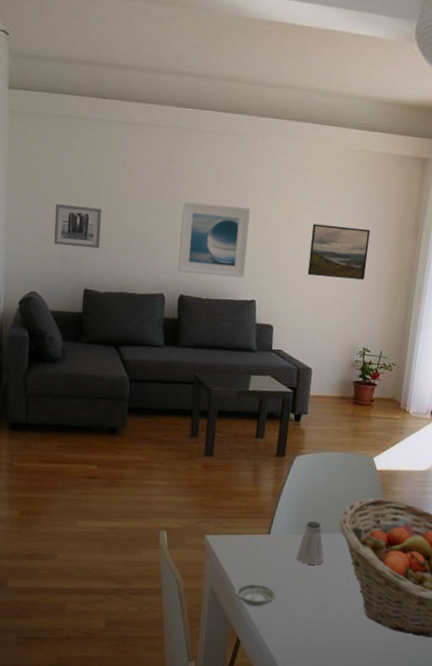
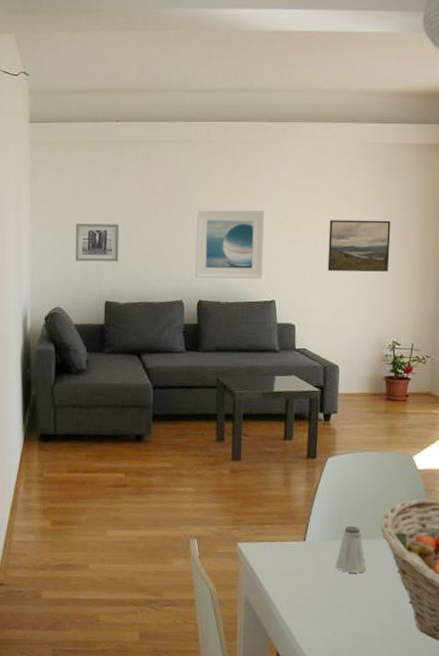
saucer: present [235,583,277,607] -> none [272,594,318,619]

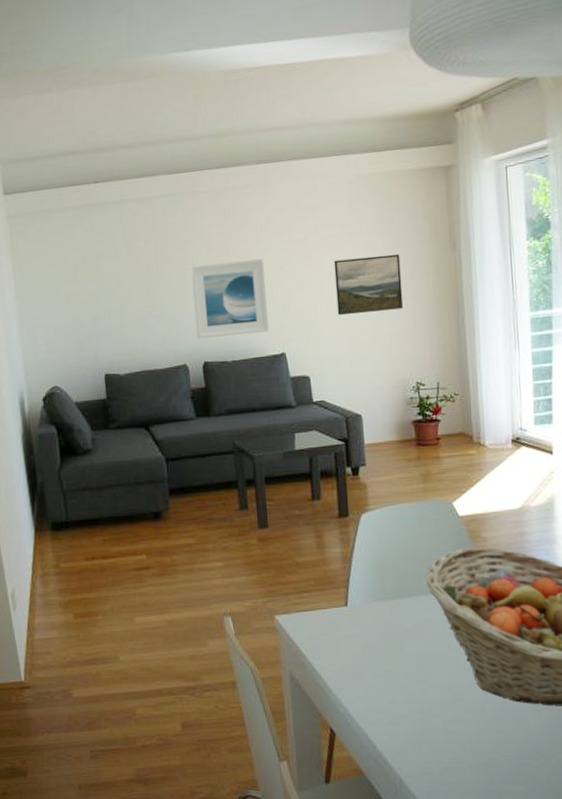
wall art: present [75,223,120,262] -> none [64,291,114,336]
saltshaker: present [335,525,366,574] -> none [382,584,416,635]

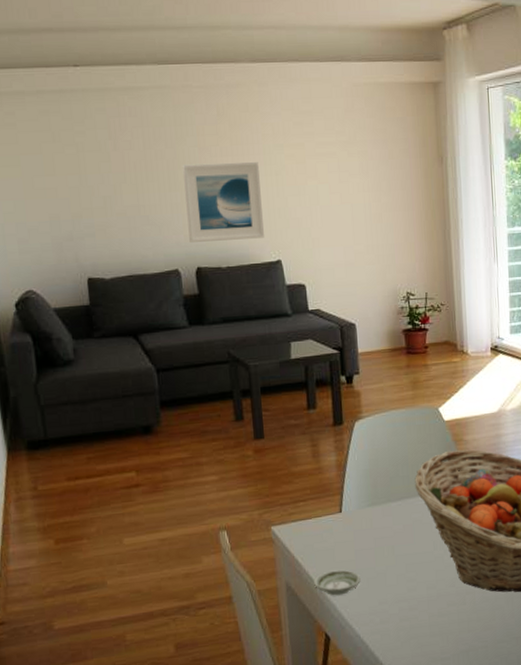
saucer: none [318,664,369,691] -> present [314,569,362,596]
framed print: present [333,253,404,316] -> none [329,165,395,225]

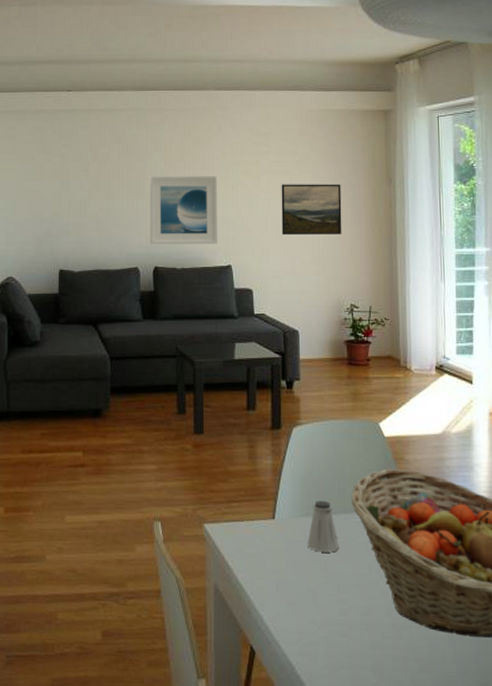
saucer: present [314,569,362,596] -> none [242,579,291,607]
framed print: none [329,165,395,225] -> present [281,184,342,236]
saltshaker: none [374,488,406,538] -> present [307,500,339,553]

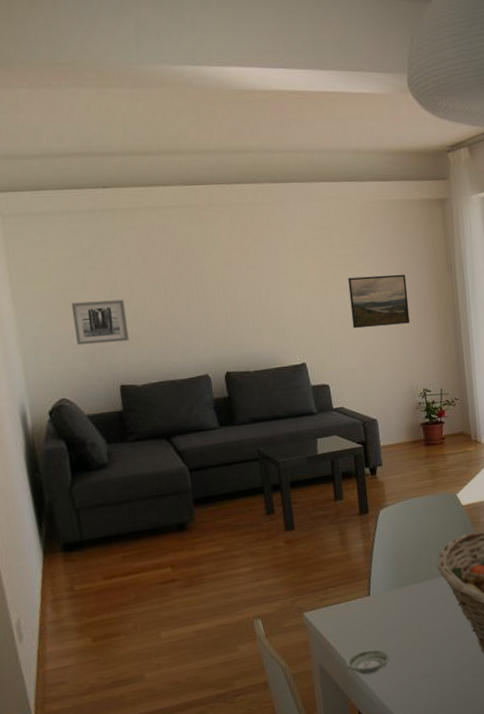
wall art: none [27,191,73,230] -> present [71,299,129,345]
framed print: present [149,175,217,244] -> none [209,273,289,349]
saucer: none [242,579,291,607] -> present [346,649,391,675]
saltshaker: present [307,500,339,553] -> none [401,570,430,617]

